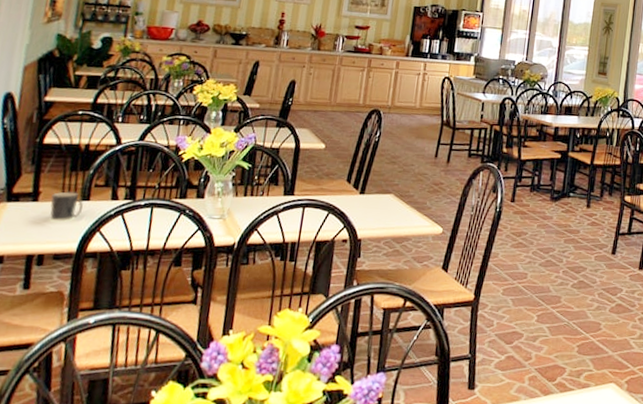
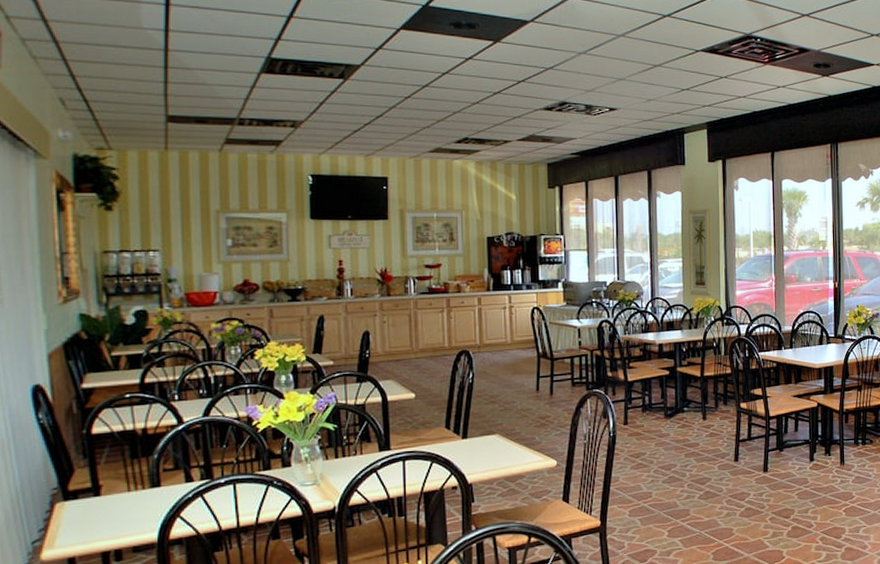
mug: present [49,191,83,223] -> none [115,480,154,515]

